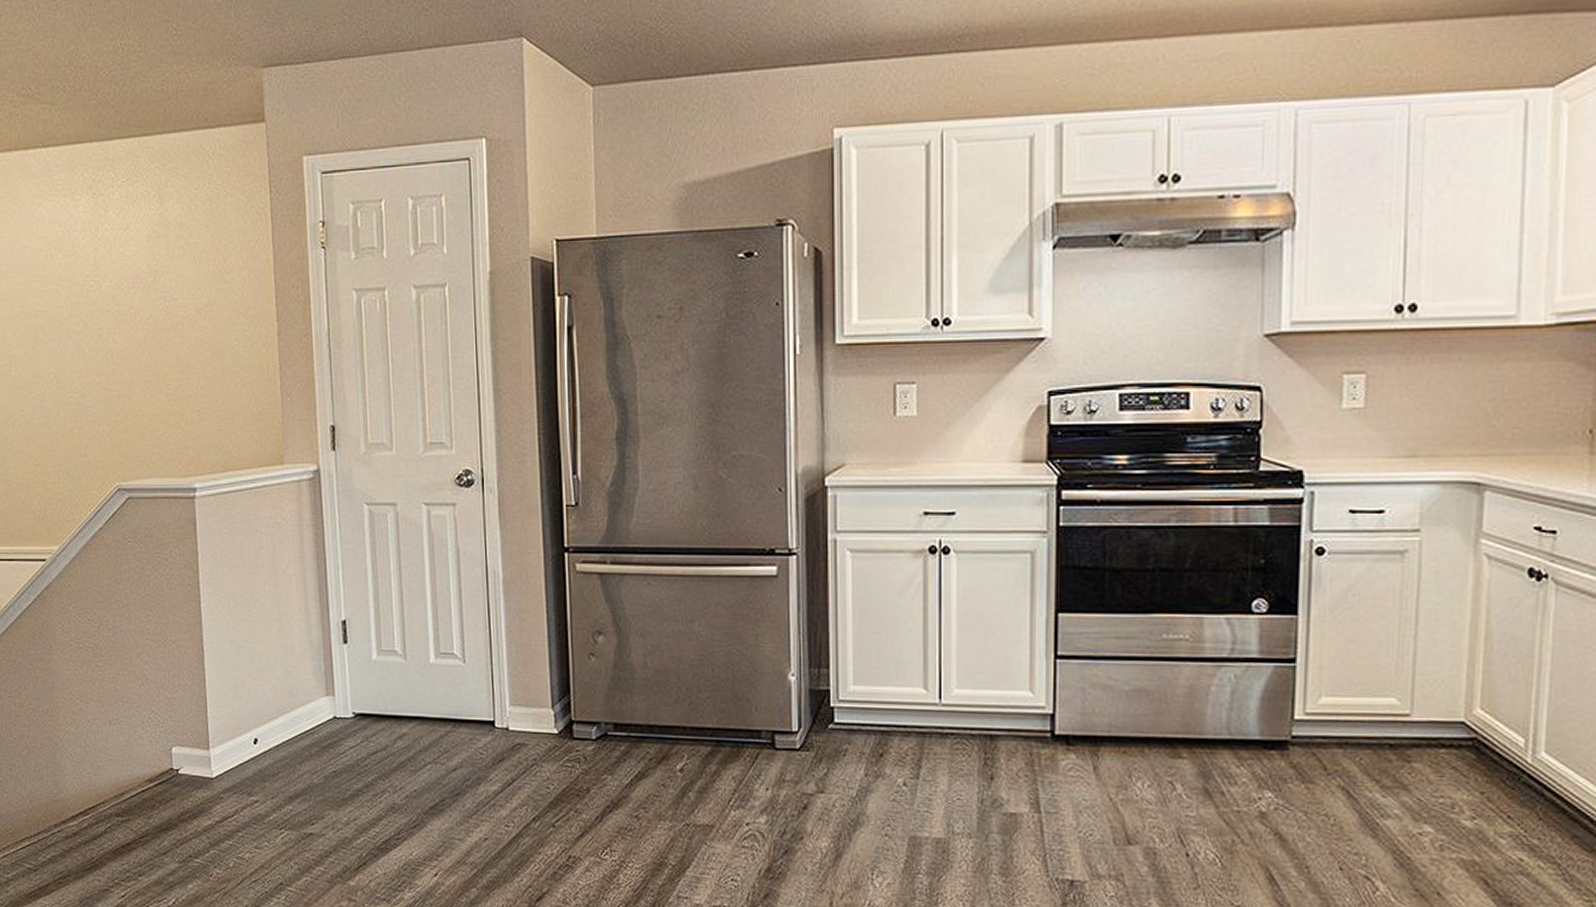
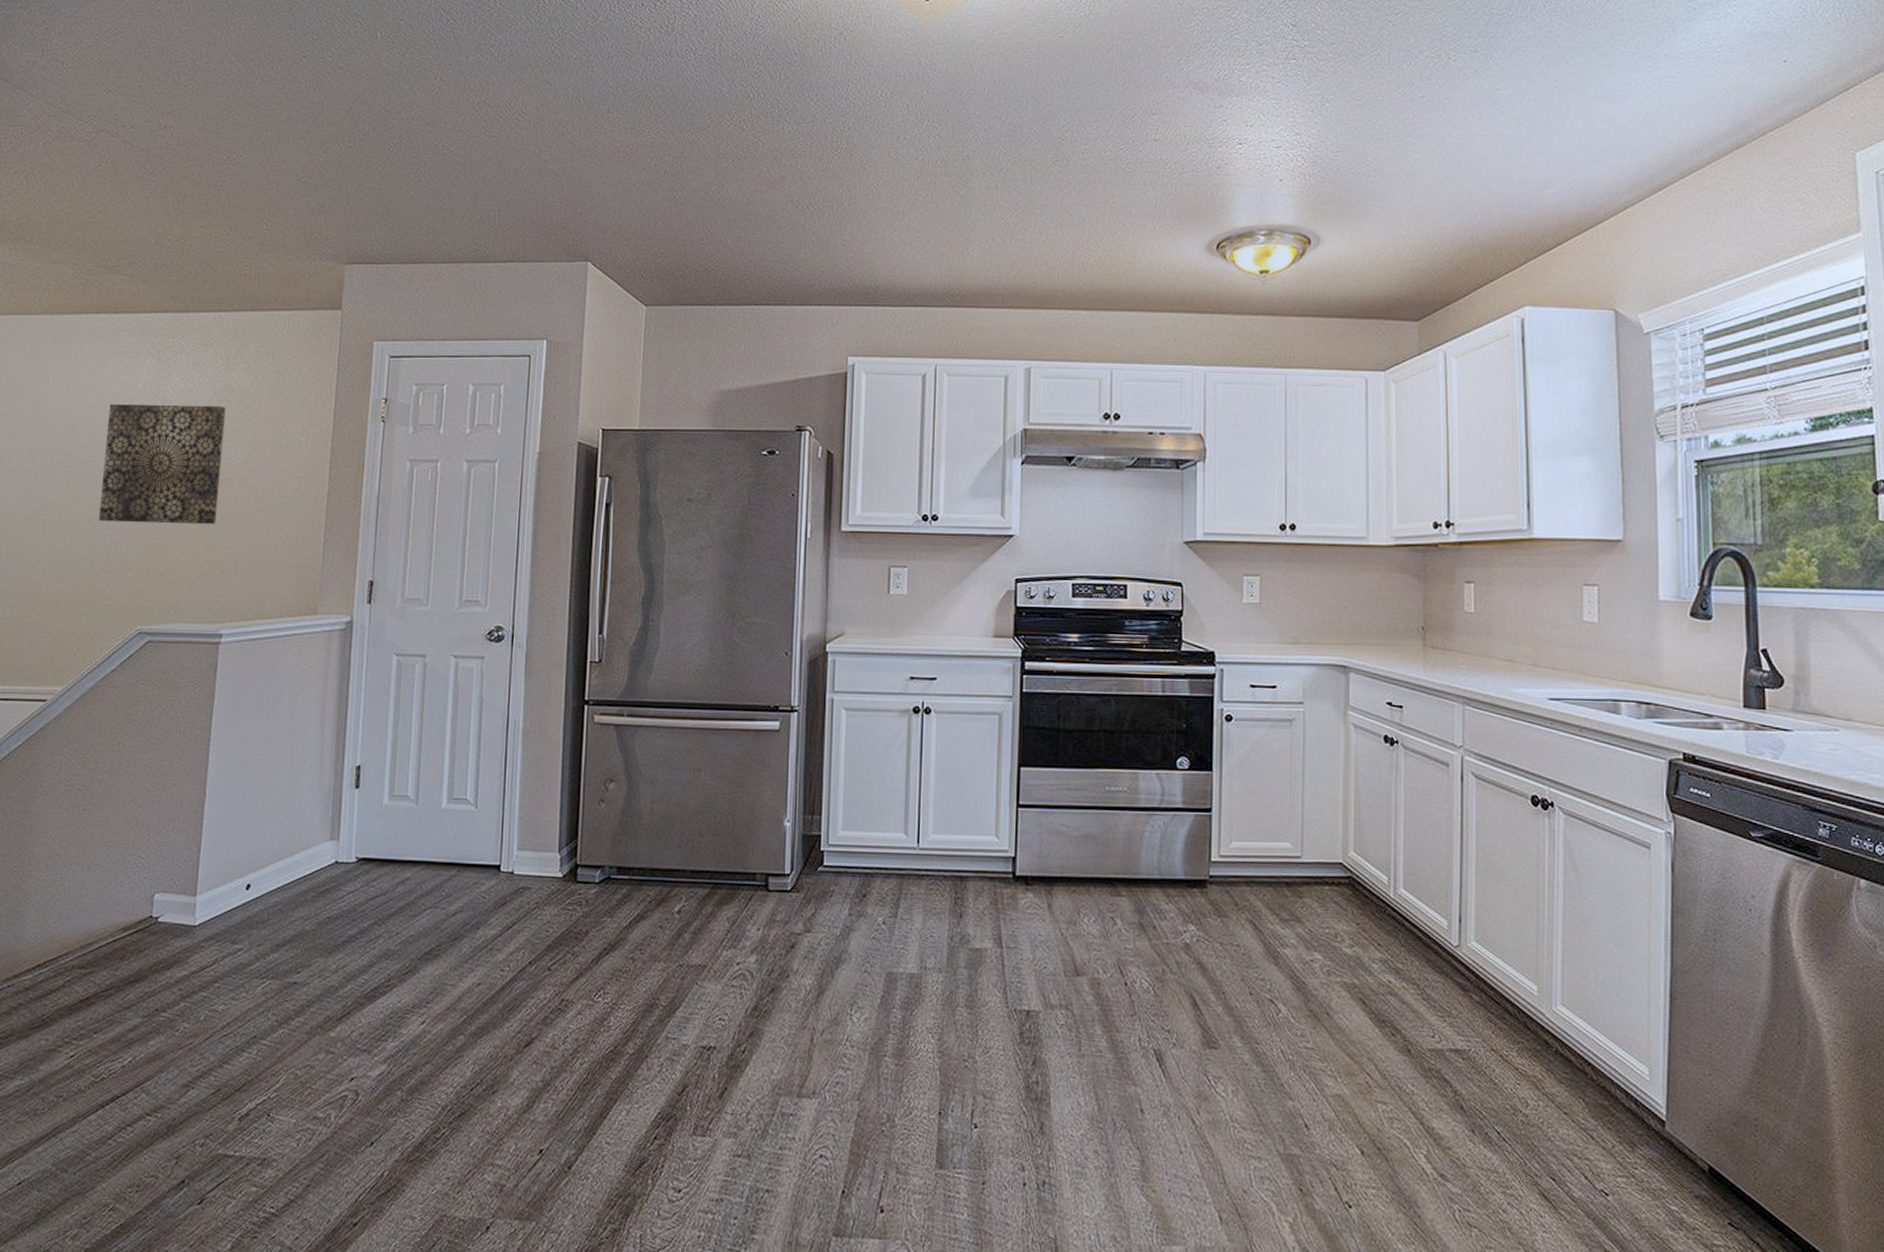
wall art: none [54,242,174,376] -> present [98,404,227,525]

